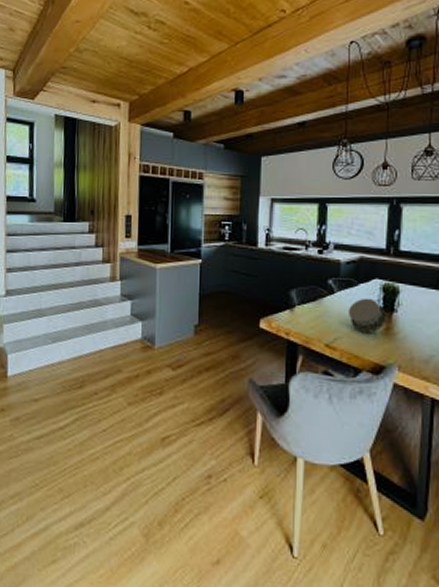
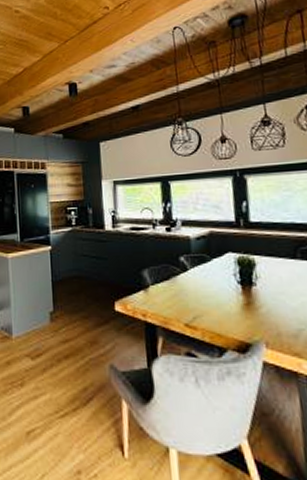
drum: present [347,298,388,334] -> none [204,273,248,310]

